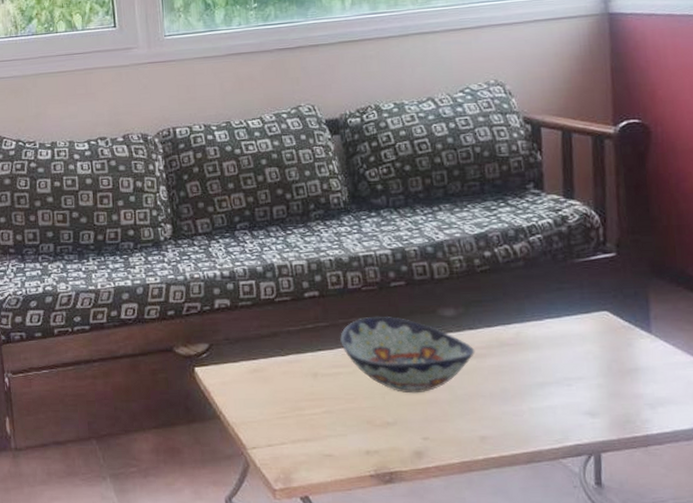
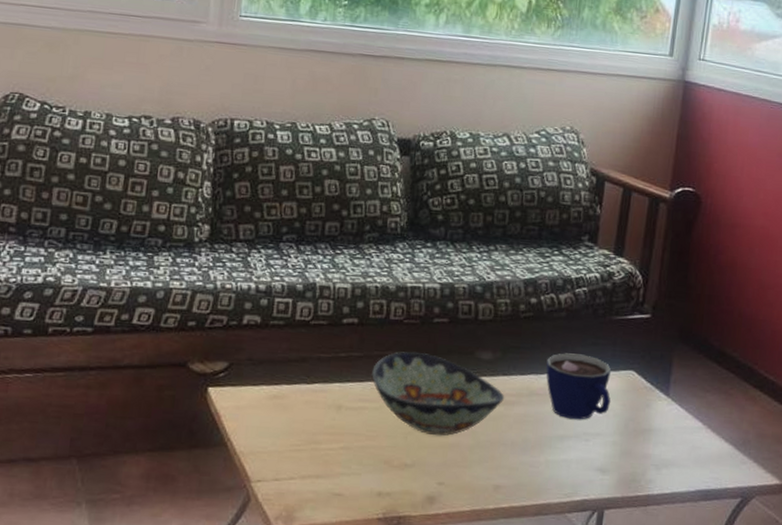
cup: none [512,300,588,366] -> present [546,353,611,420]

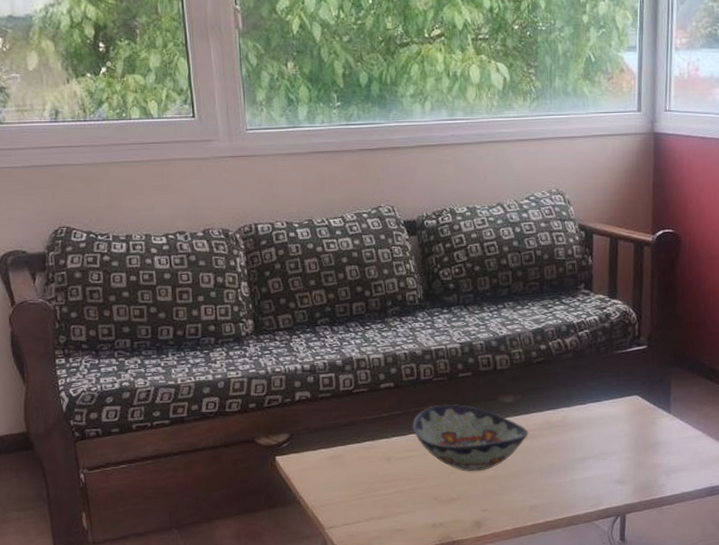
cup: present [546,353,611,420] -> none [561,387,620,444]

